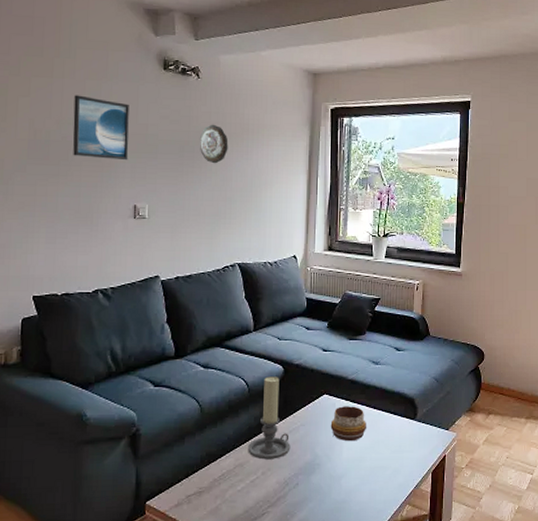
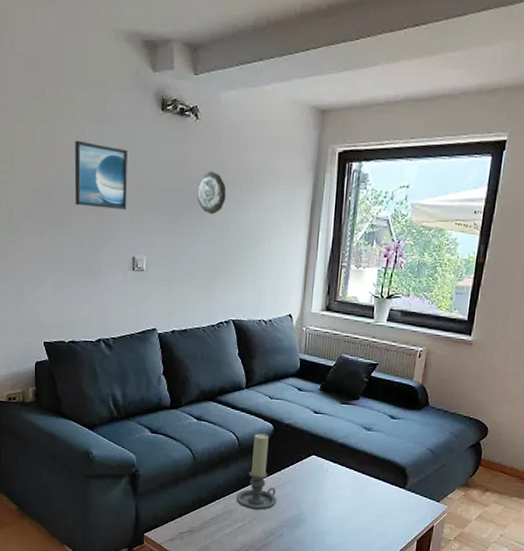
decorative bowl: present [330,406,366,442] -> none [317,468,354,502]

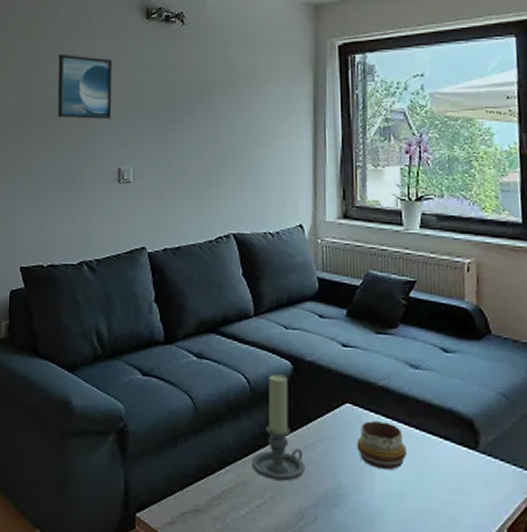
decorative plate: present [196,171,227,215] -> none [185,74,218,119]
decorative bowl: none [317,468,354,502] -> present [356,421,406,470]

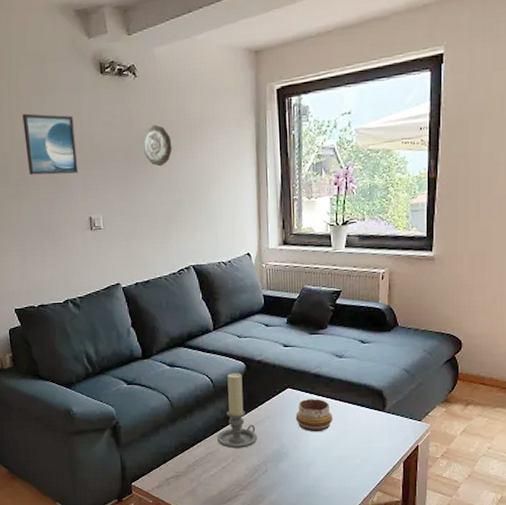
decorative plate: none [185,74,218,119] -> present [142,124,172,167]

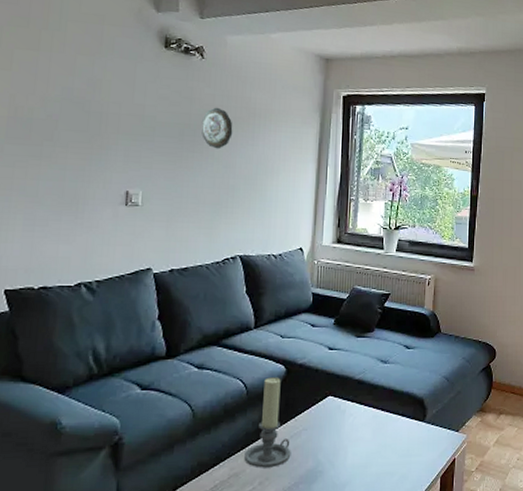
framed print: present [22,113,79,176] -> none [58,70,125,143]
decorative bowl: present [295,399,332,433] -> none [334,408,373,447]

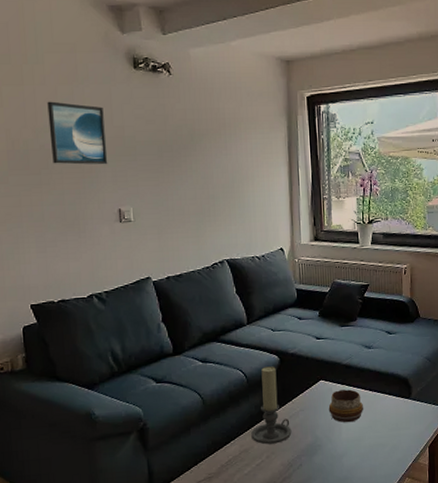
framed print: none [58,70,125,143] -> present [47,101,108,165]
decorative plate: present [201,107,233,149] -> none [176,121,207,162]
decorative bowl: none [334,408,373,447] -> present [328,389,363,423]

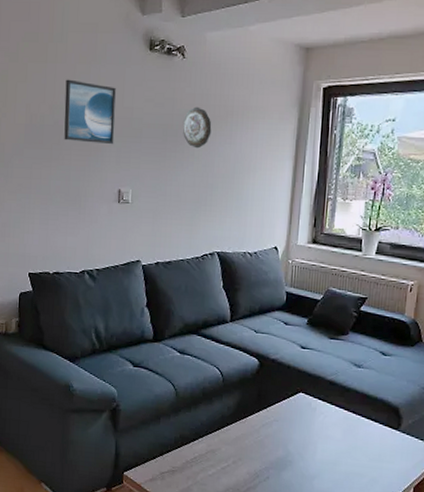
decorative plate: none [176,121,207,162] -> present [182,106,212,149]
candle holder: present [251,366,292,445] -> none [220,368,263,451]
decorative bowl: present [328,389,363,423] -> none [305,406,344,444]

